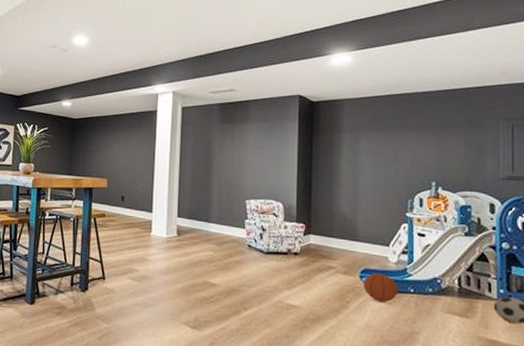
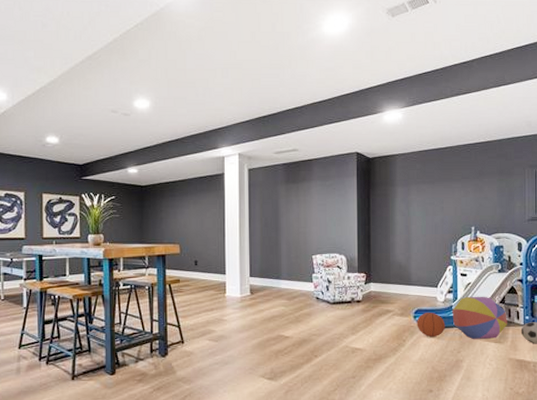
beachball: none [406,259,476,312] -> present [452,296,507,339]

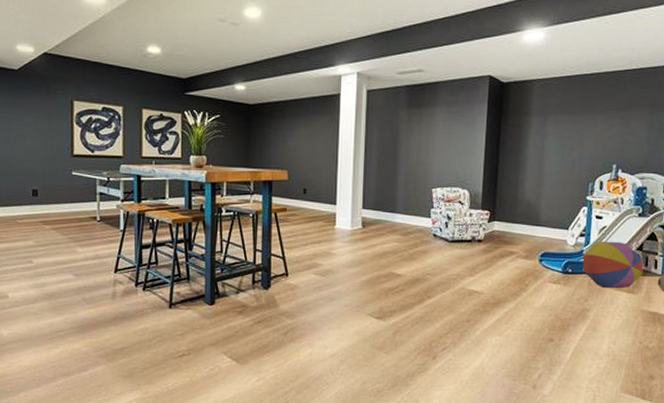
basketball: present [417,312,446,337] -> none [542,256,574,283]

